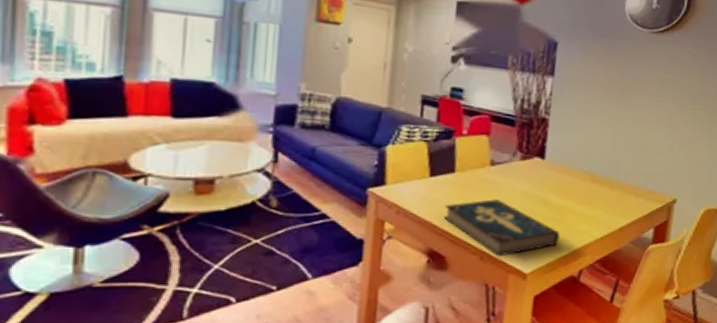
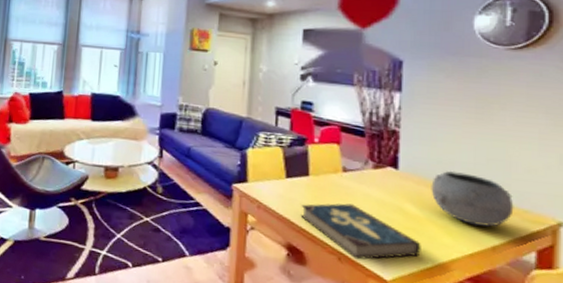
bowl: none [573,157,641,209] -> present [431,170,514,227]

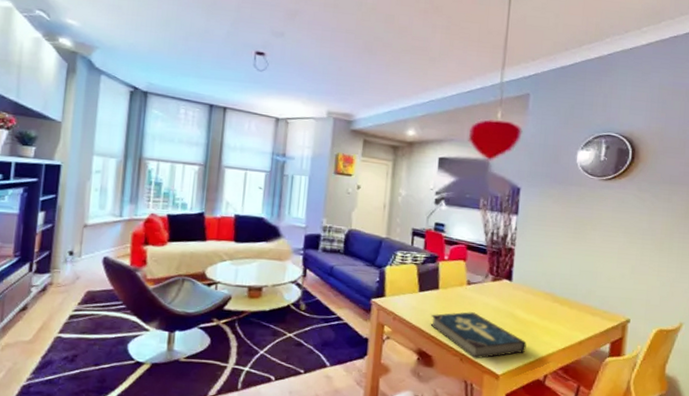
bowl: present [431,170,514,227] -> none [536,281,597,326]

